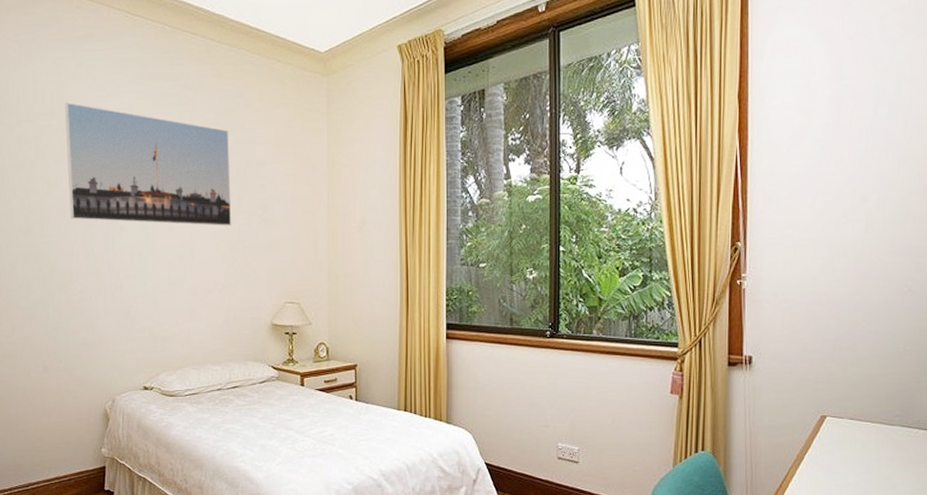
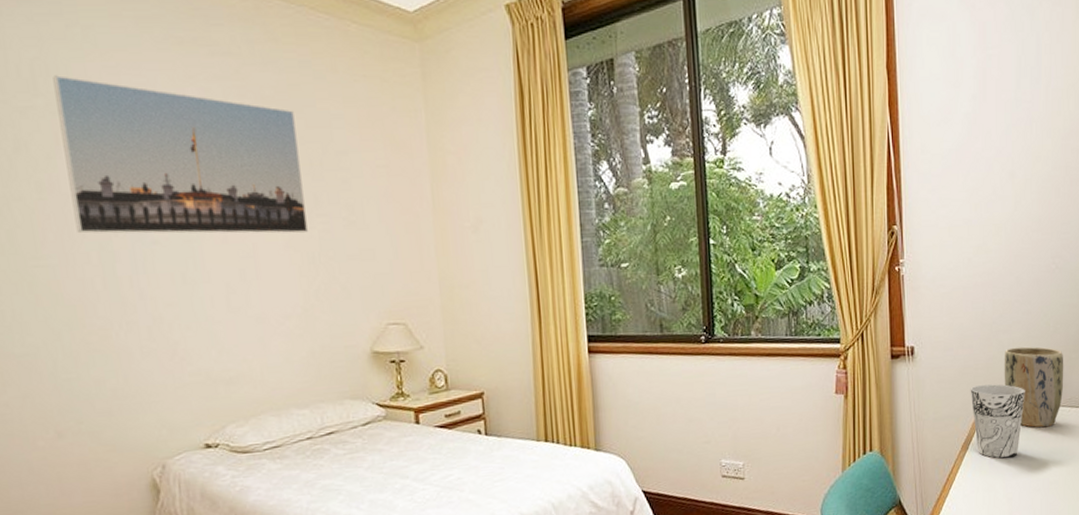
cup: none [808,399,868,472] -> present [970,384,1025,459]
plant pot: none [845,365,913,446] -> present [1004,347,1064,428]

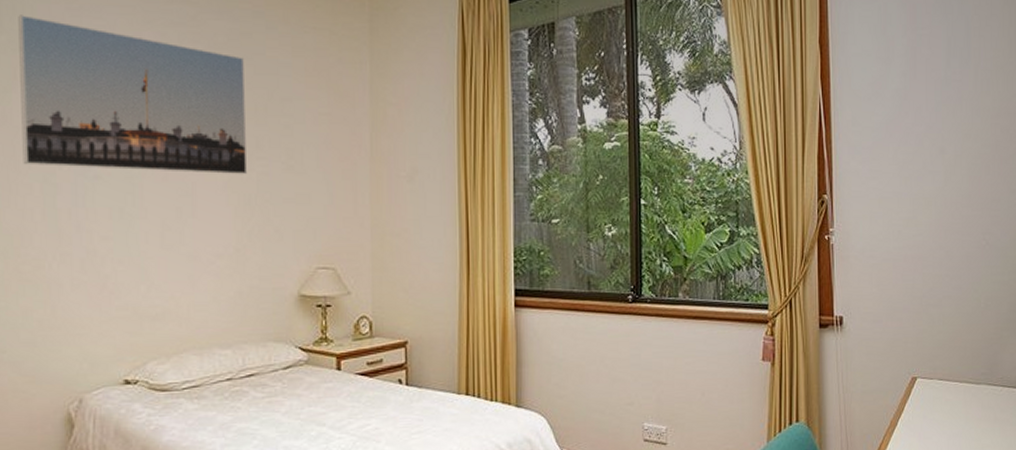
cup: present [970,384,1025,459] -> none [899,359,956,437]
plant pot: present [1004,347,1064,428] -> none [934,322,996,407]

